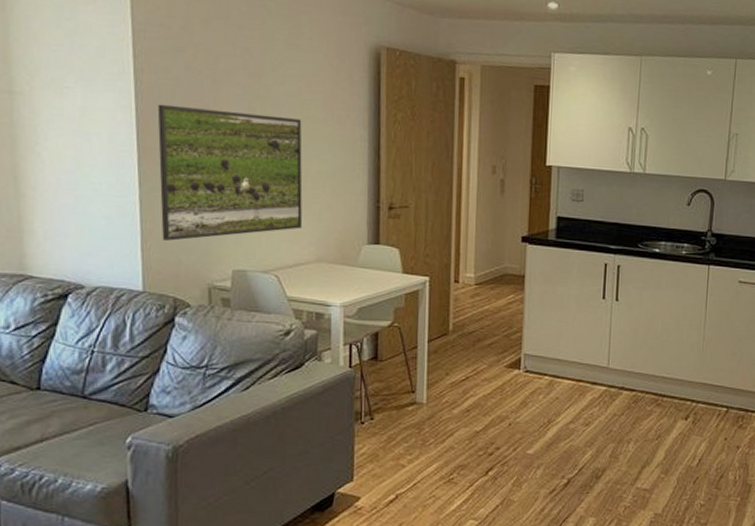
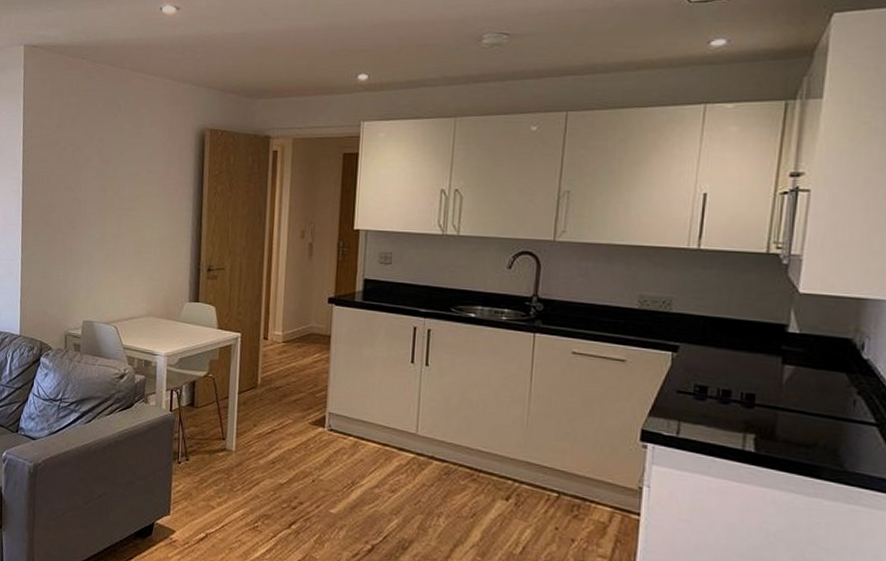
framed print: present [157,104,303,241] -> none [35,187,140,296]

